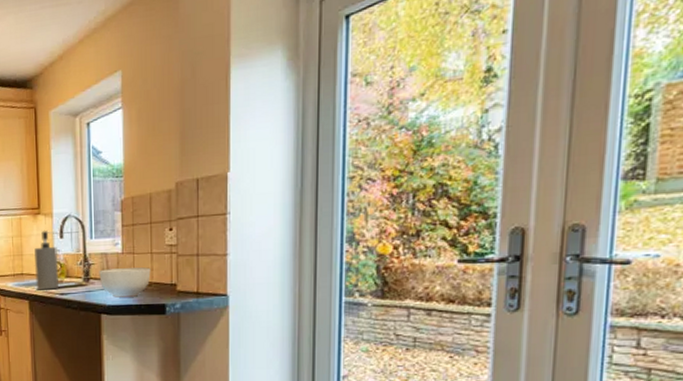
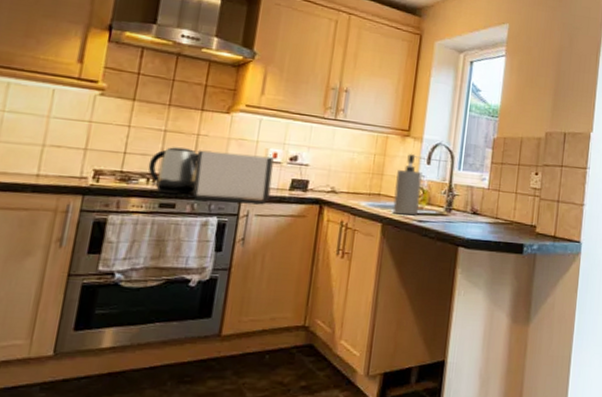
bowl: present [99,267,151,298] -> none [462,202,514,234]

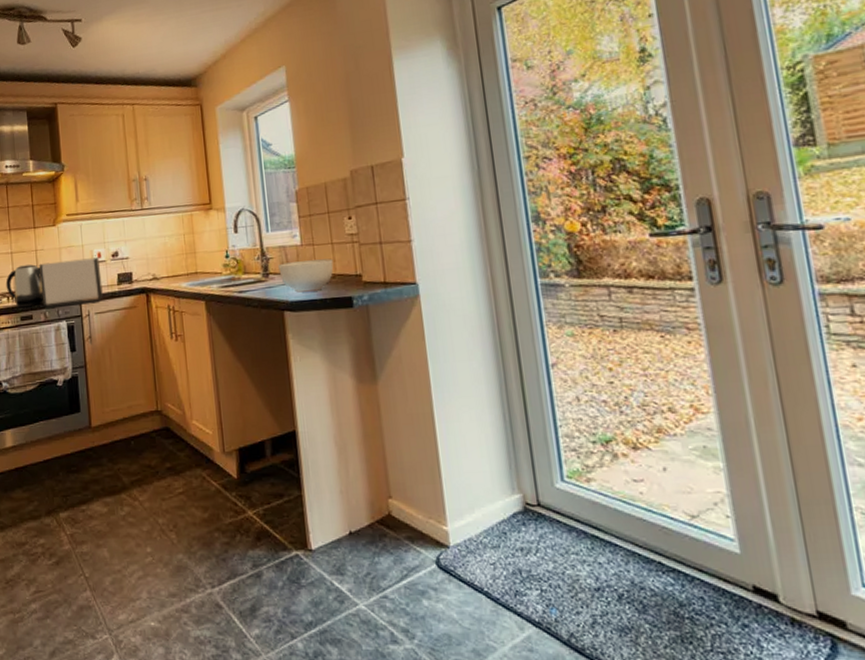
soap dispenser: present [392,153,427,216] -> none [208,225,236,290]
bowl: none [462,202,514,234] -> present [278,258,334,293]

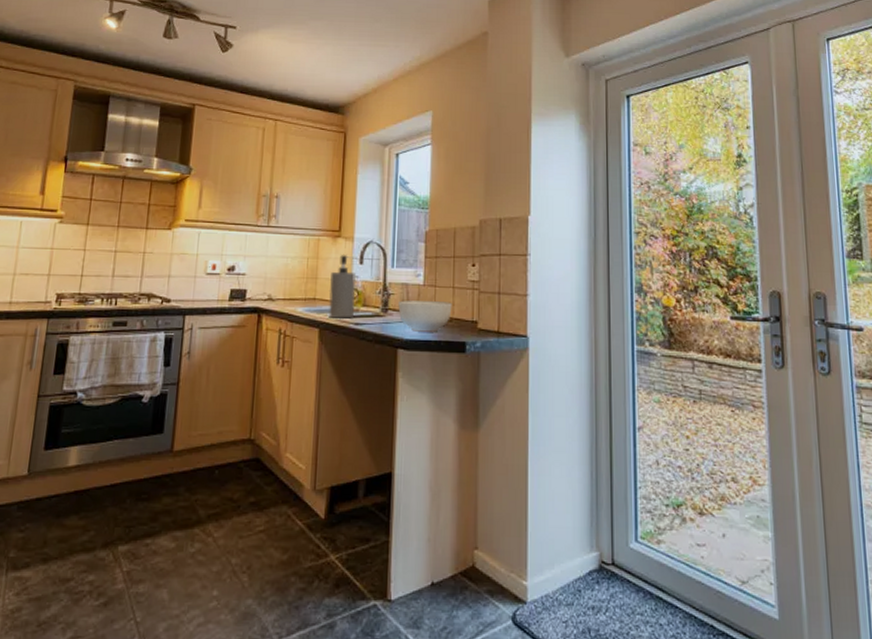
kettle: present [5,264,44,309] -> none [102,266,146,314]
toaster: present [38,257,103,309] -> none [141,267,213,318]
soap dispenser: none [208,225,236,290] -> present [328,254,359,320]

